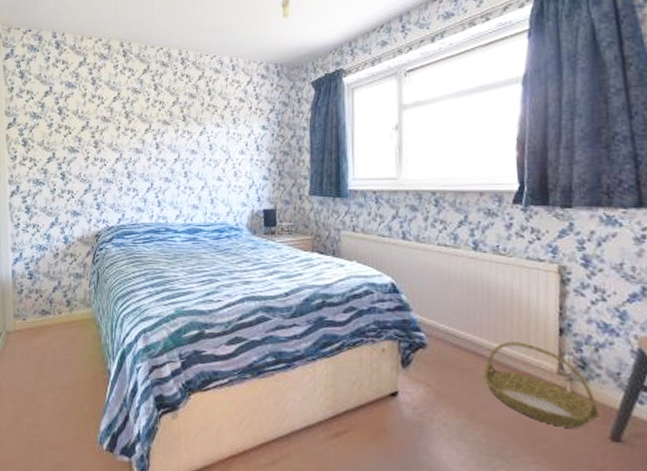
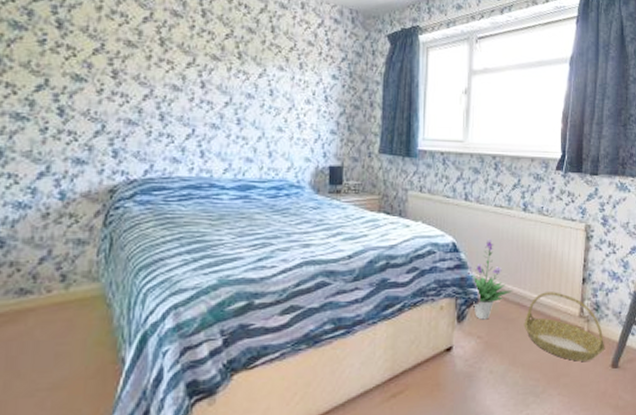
potted plant: none [409,279,465,367] -> present [467,238,512,320]

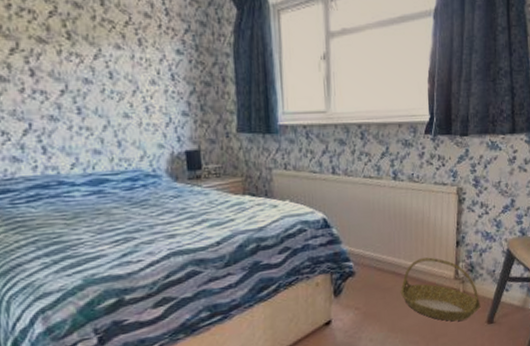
potted plant: present [467,238,512,320] -> none [340,211,387,292]

